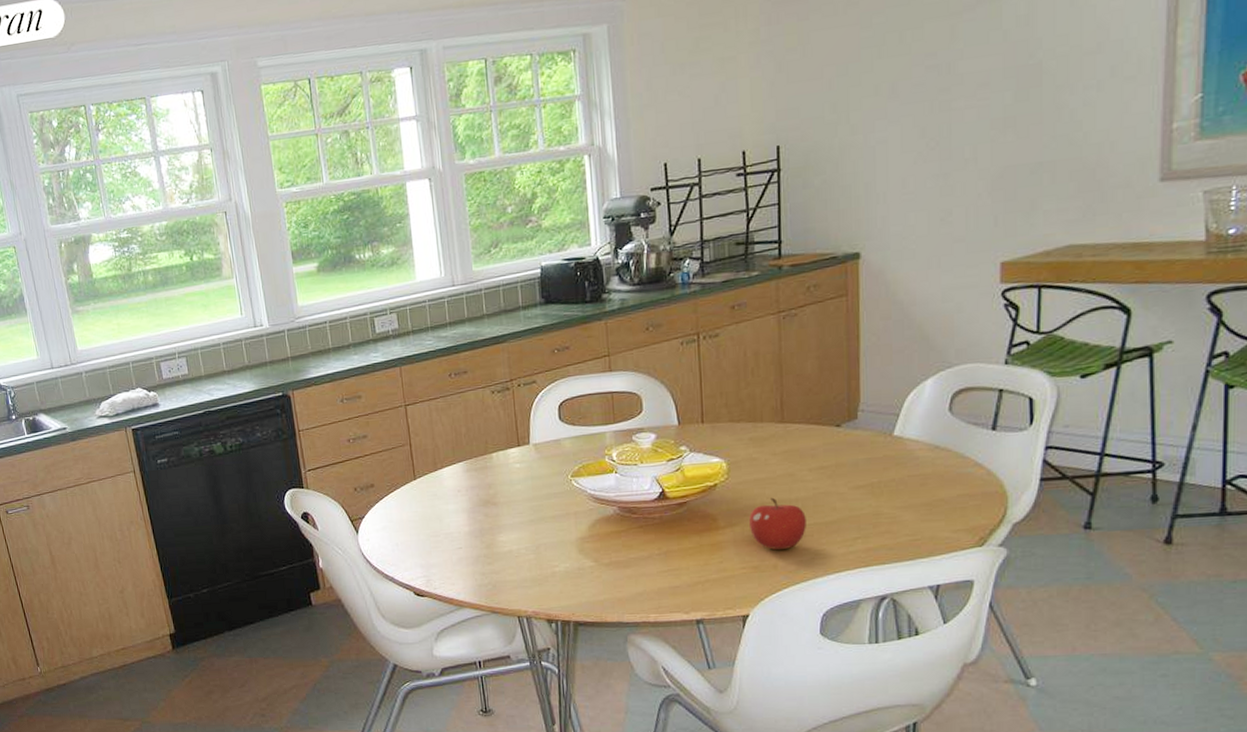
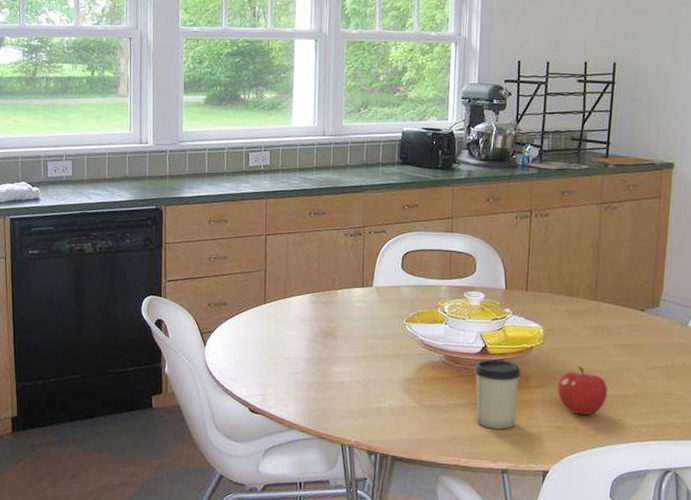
cup: none [653,503,707,579] -> present [474,359,521,430]

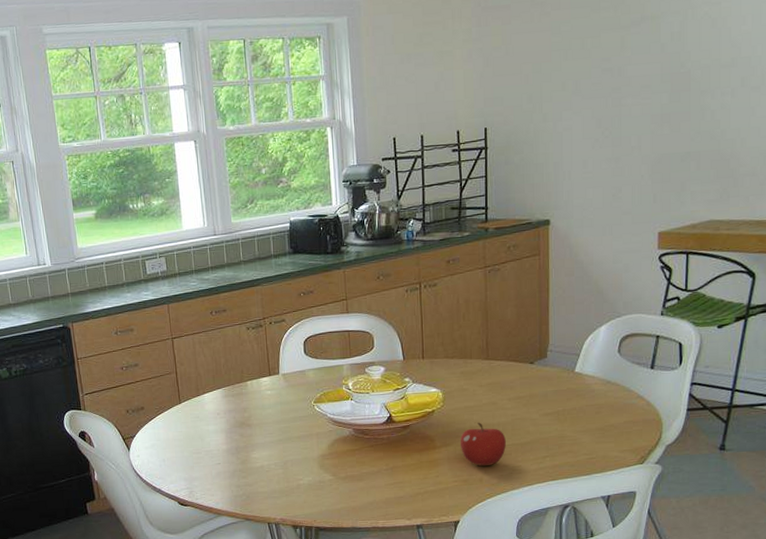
cup: present [474,359,521,430] -> none [382,426,426,490]

